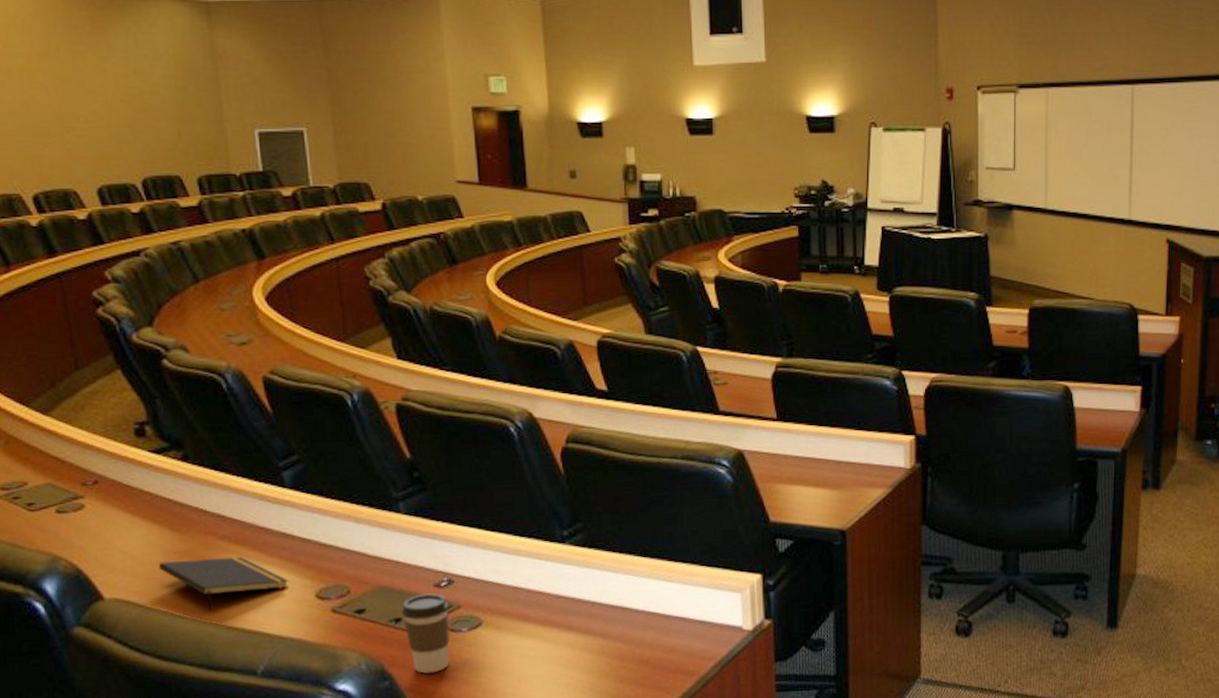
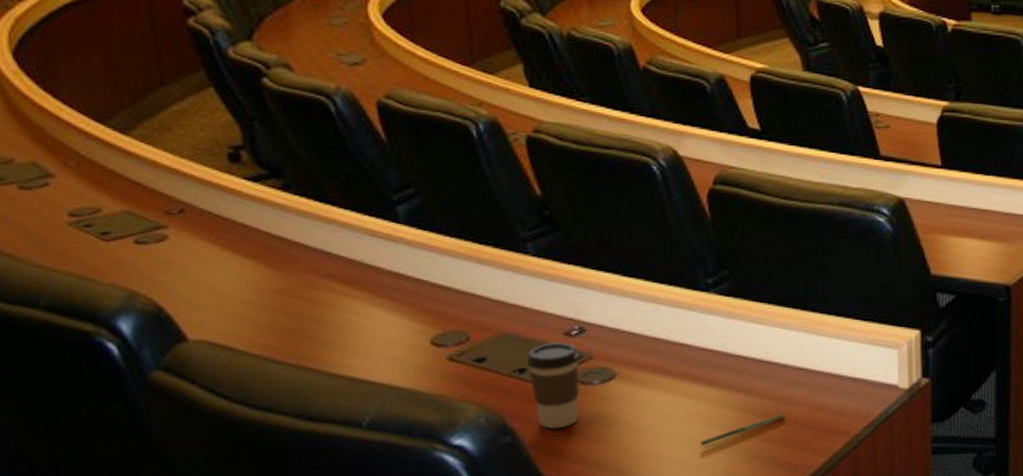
notepad: present [158,556,289,611] -> none [251,296,401,357]
pen: none [561,655,638,688] -> present [700,413,786,446]

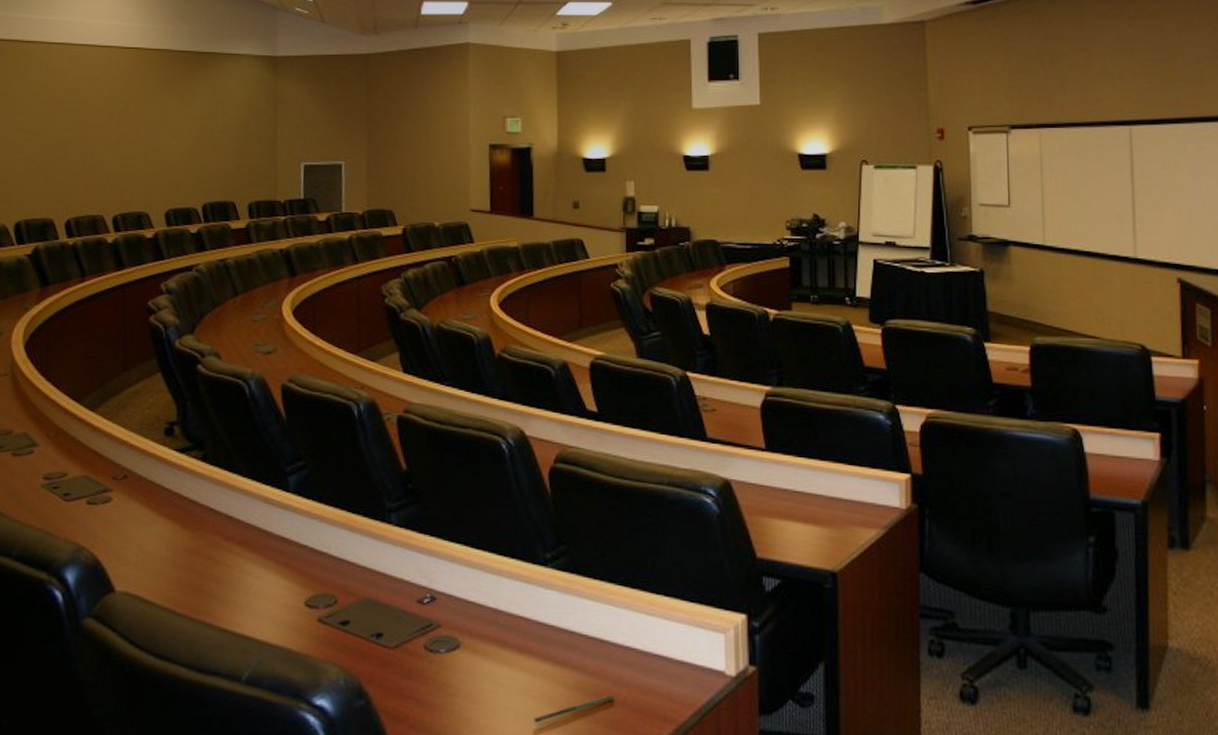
coffee cup: present [527,342,580,429] -> none [384,609,430,695]

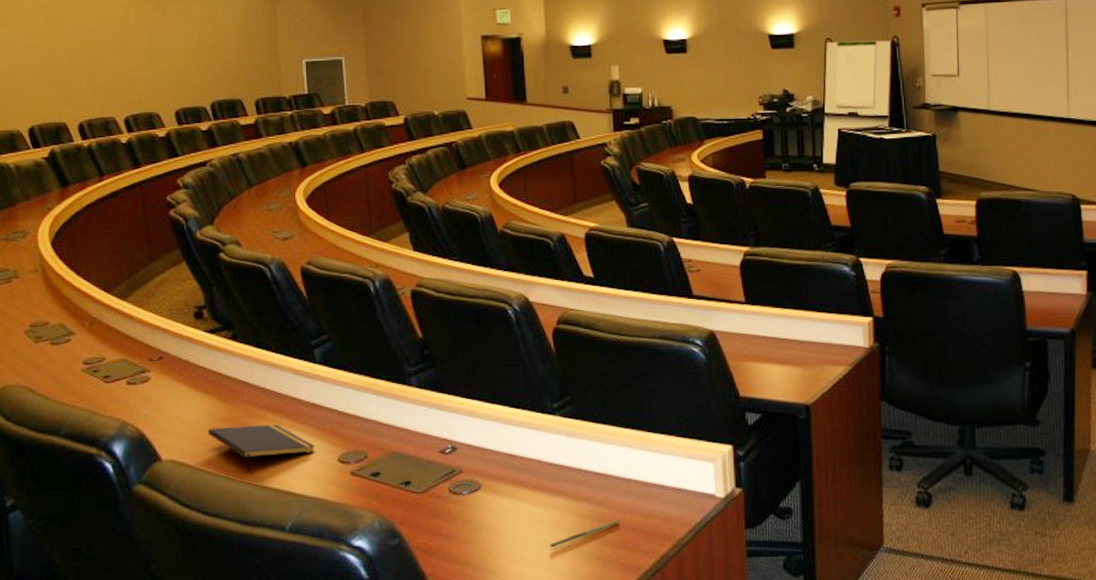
notepad: none [167,557,282,612] -> present [207,423,316,473]

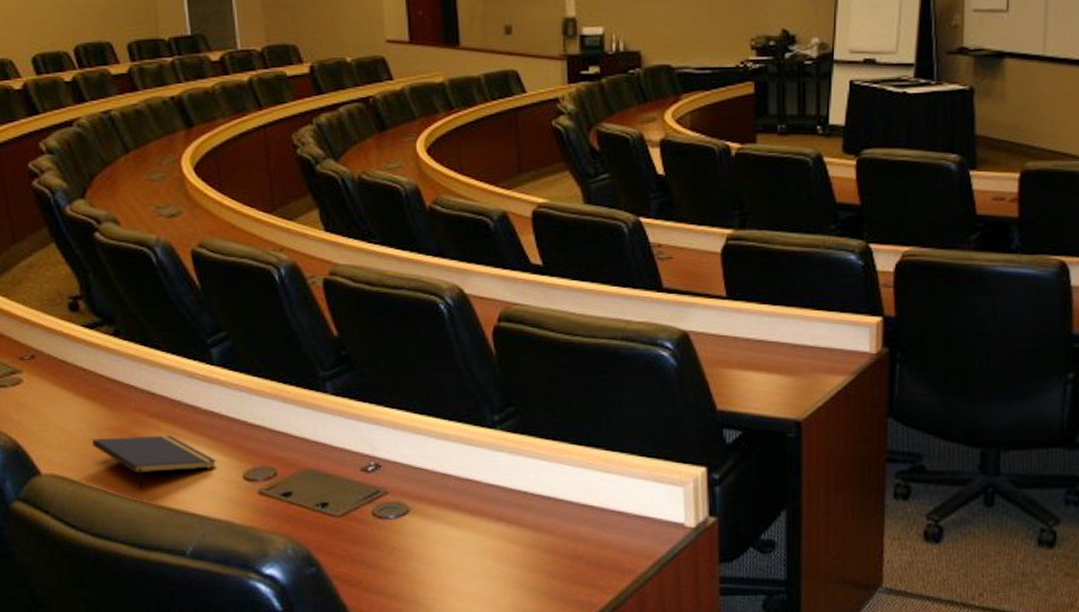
pen: present [550,519,620,548] -> none [490,550,572,581]

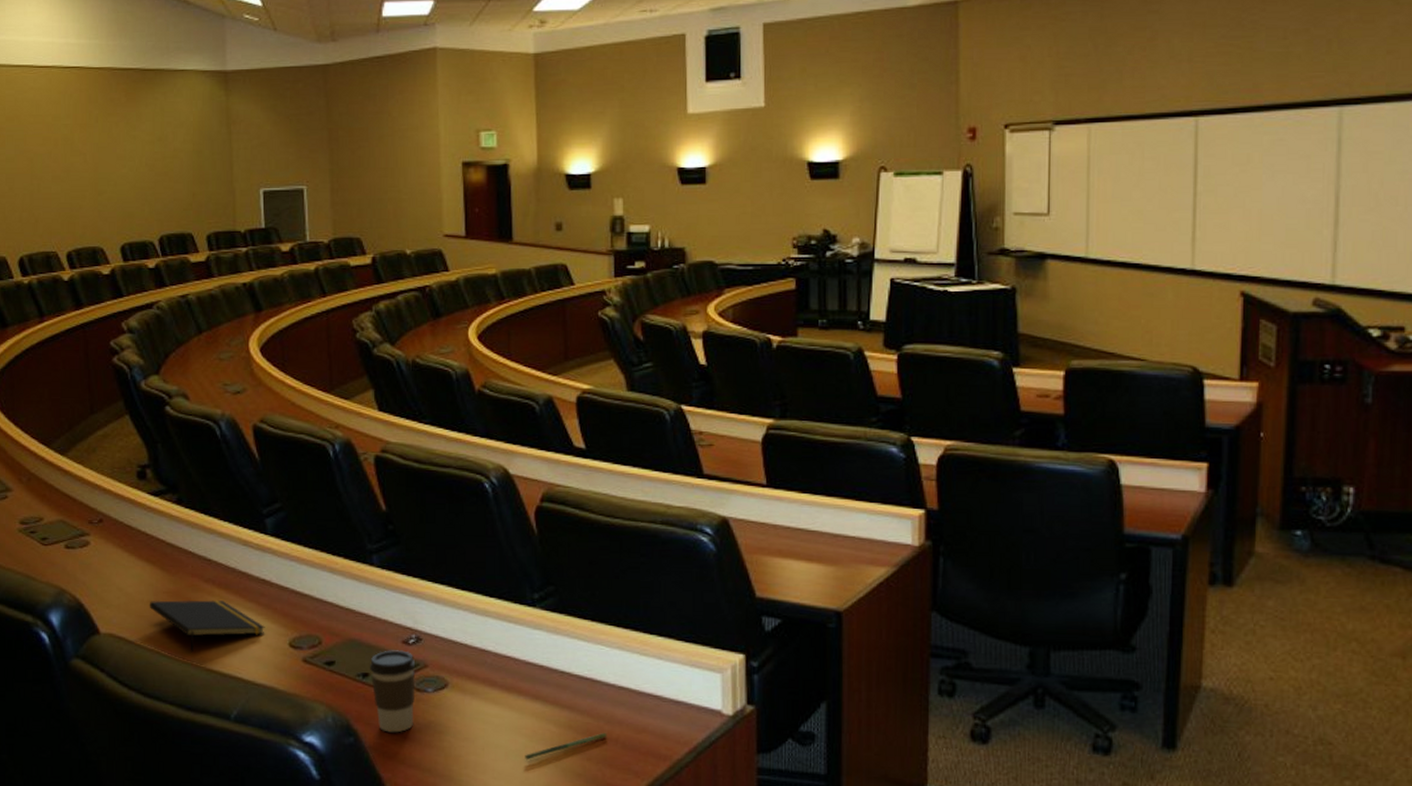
coffee cup: none [329,478,377,561] -> present [370,650,416,733]
pen: none [490,550,572,581] -> present [525,732,607,760]

